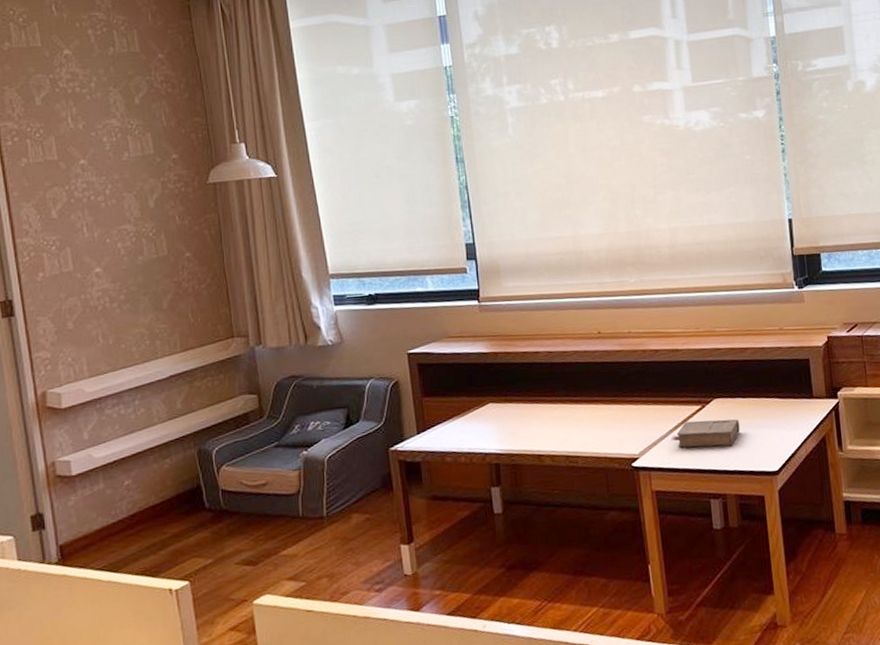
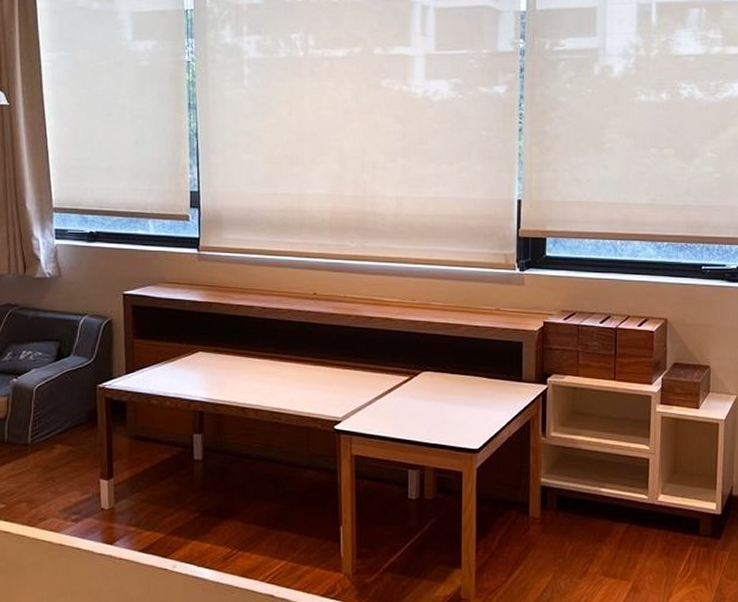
book: present [671,419,740,448] -> none [375,391,445,419]

